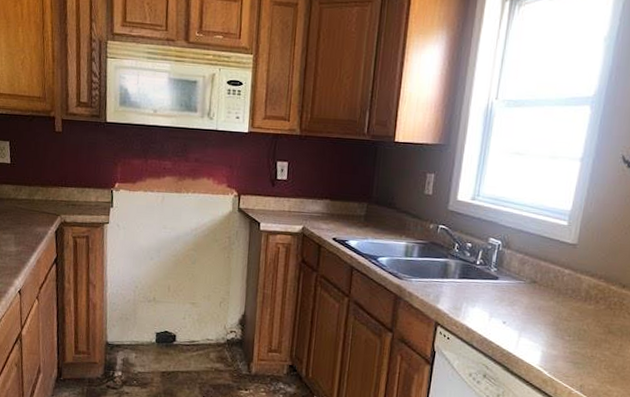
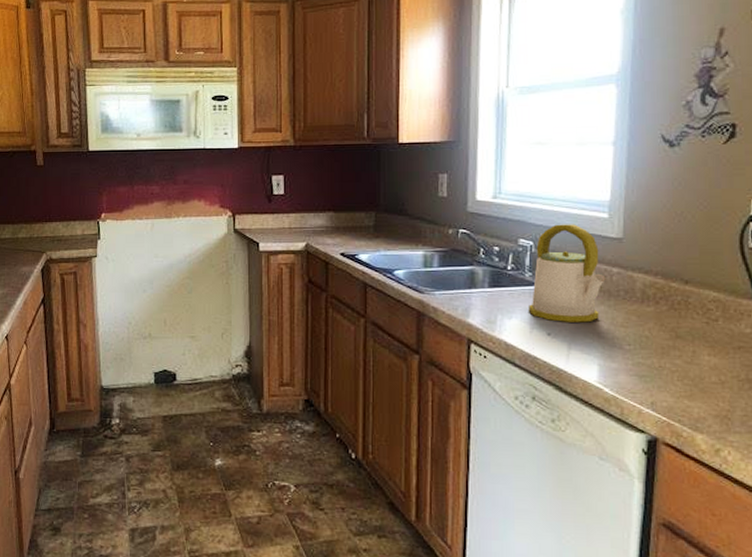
kettle: none [490,227,558,315] -> present [529,224,606,323]

